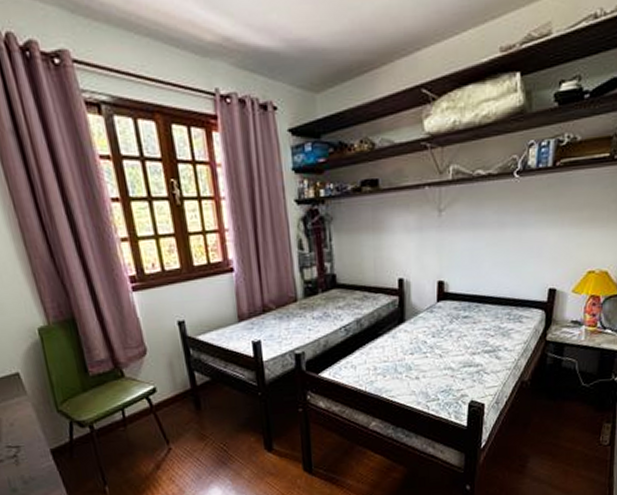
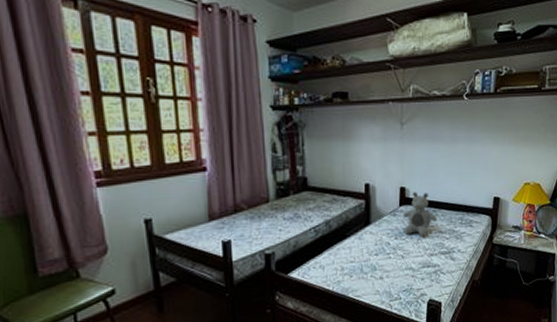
teddy bear: none [442,285,481,335] -> present [403,192,438,237]

